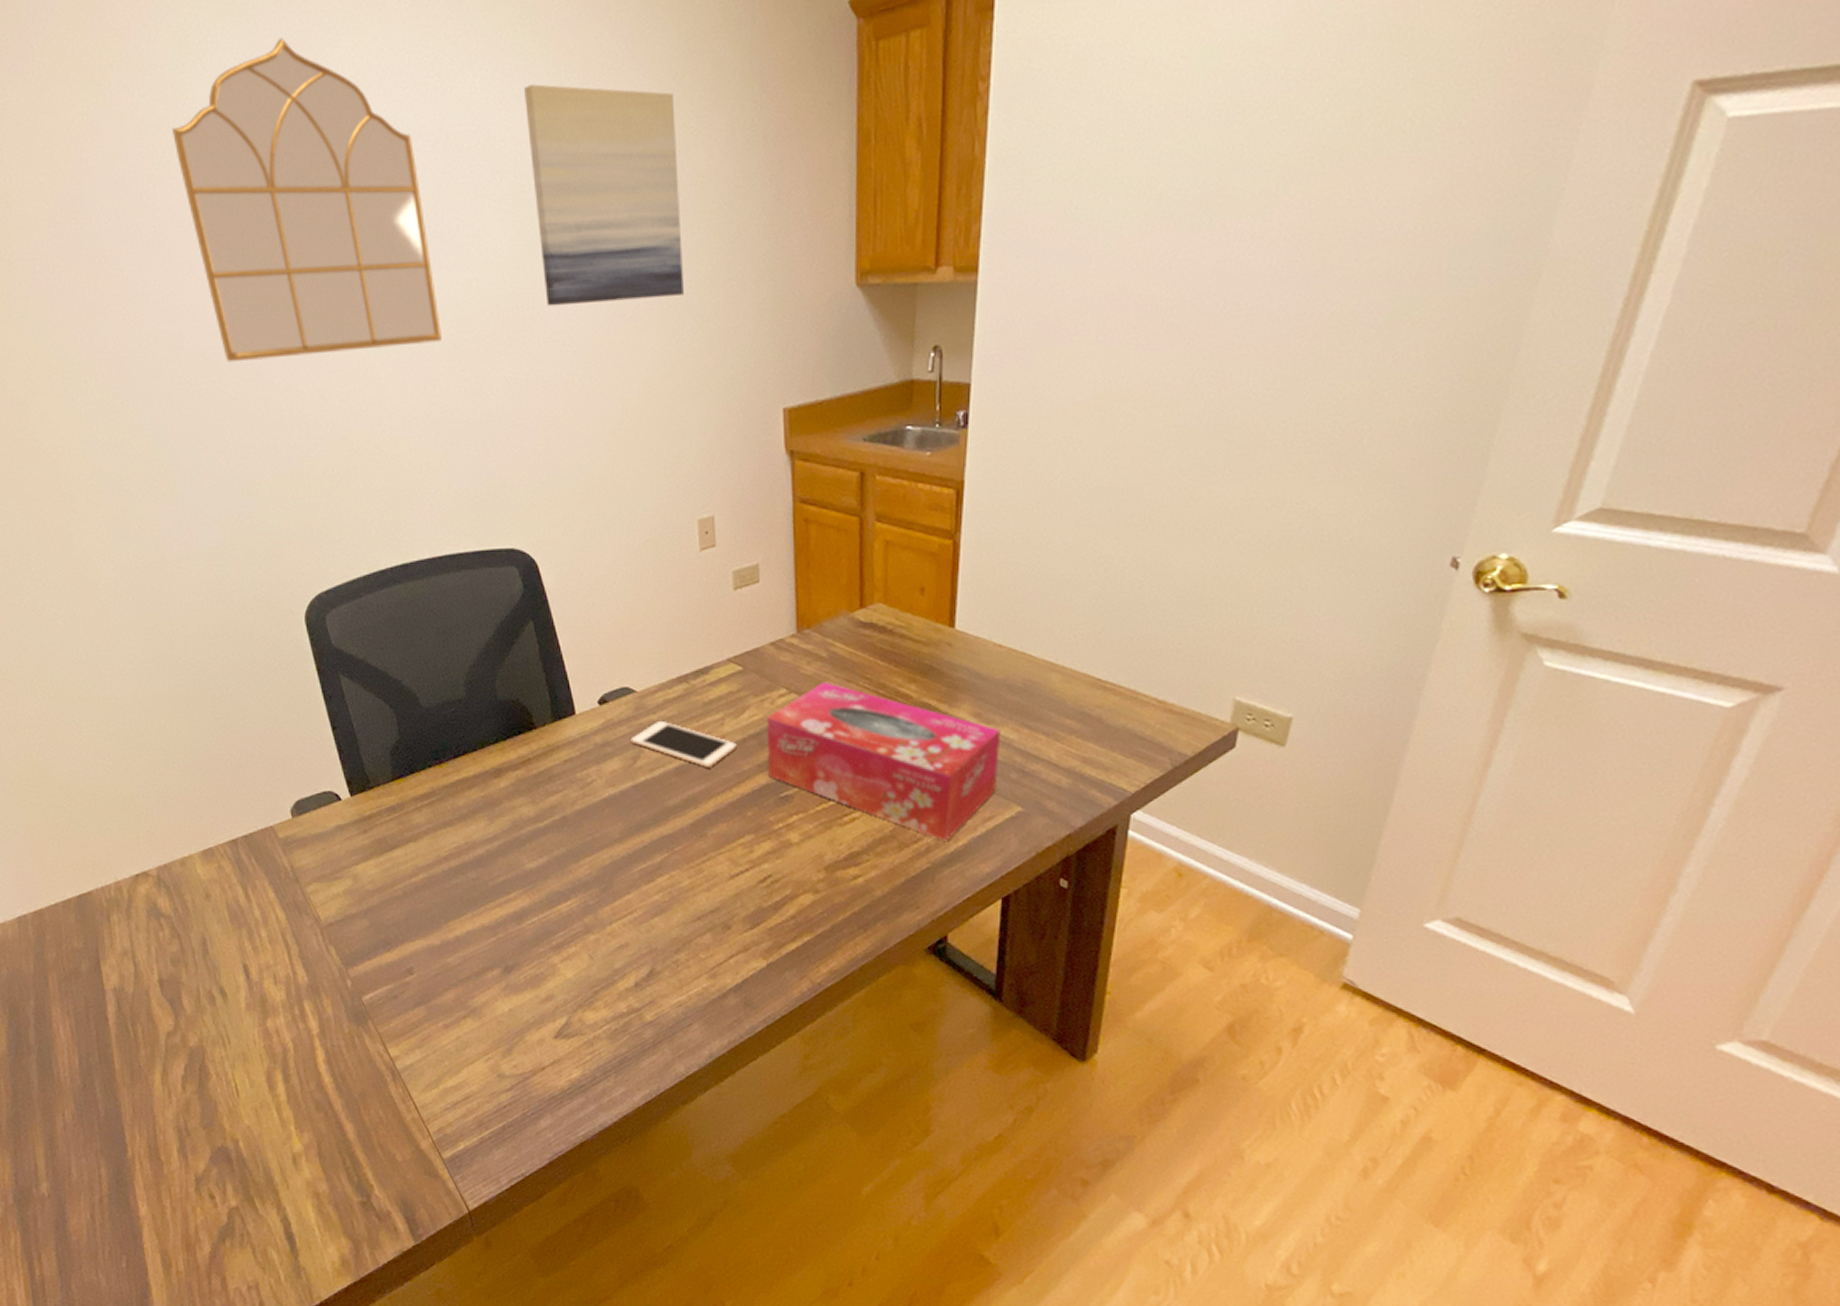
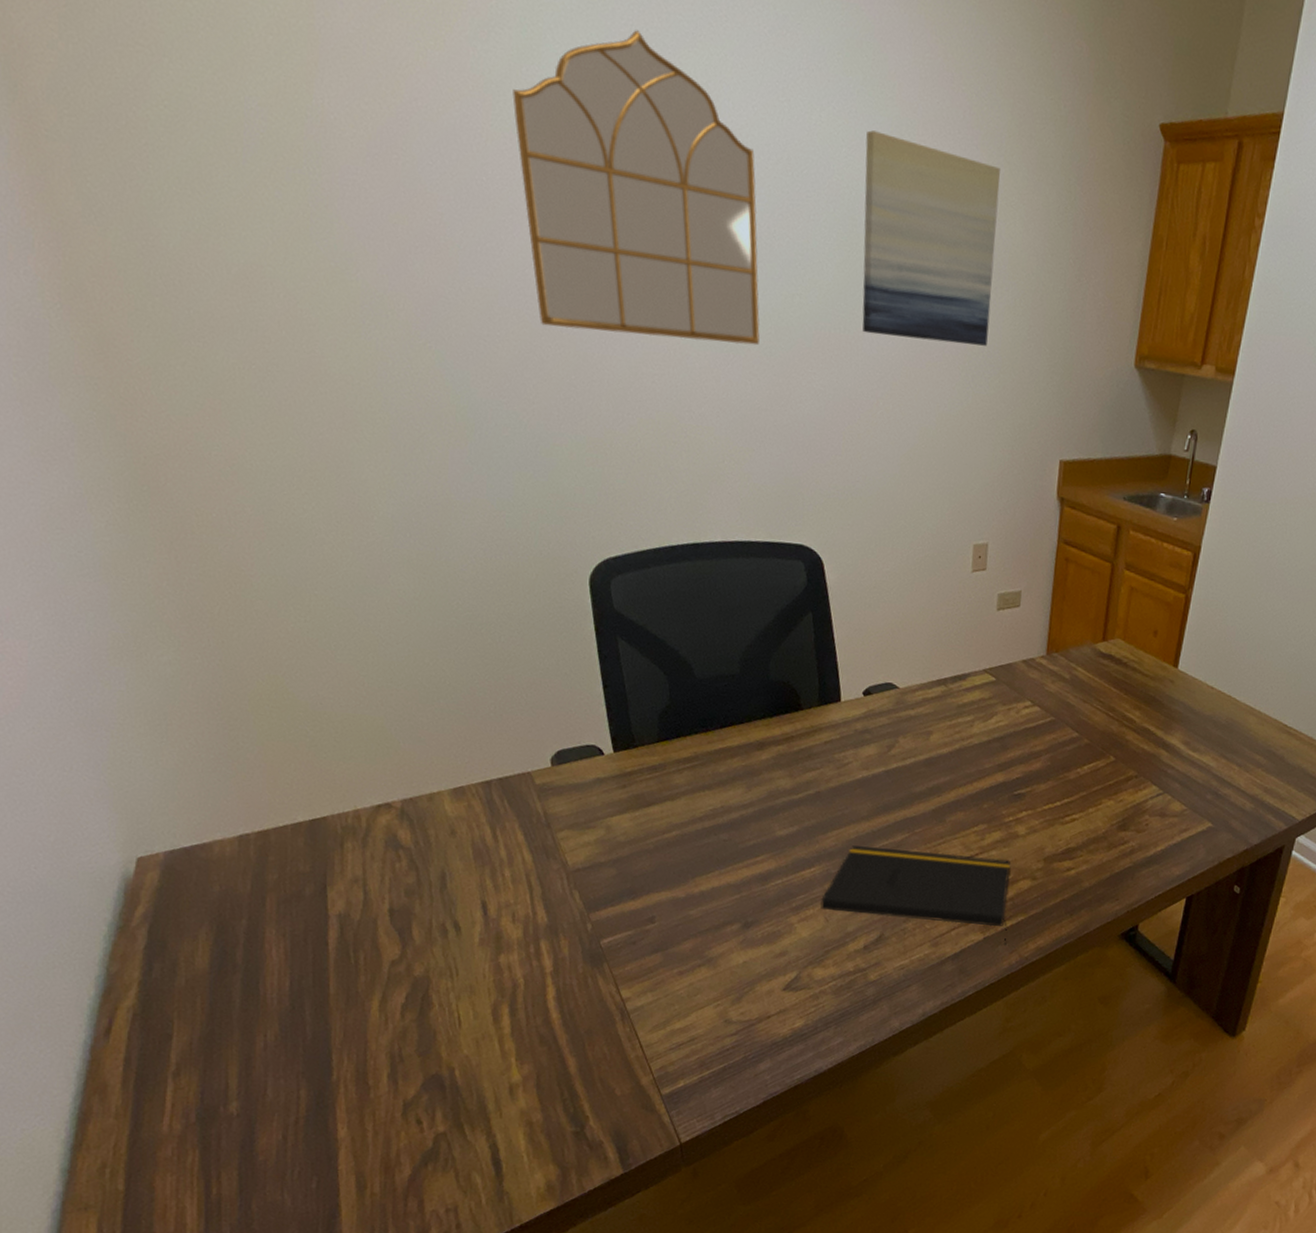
notepad: none [582,871,794,970] -> present [820,845,1010,945]
cell phone: present [630,720,737,767] -> none [888,715,982,762]
tissue box: present [767,682,1001,841] -> none [1006,700,1204,846]

